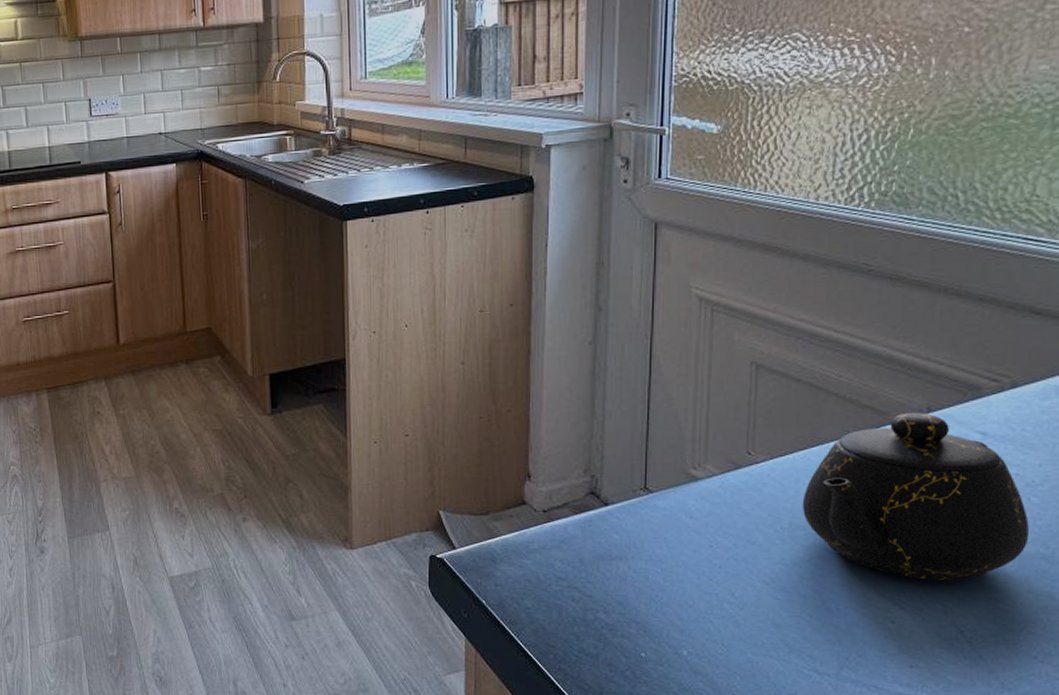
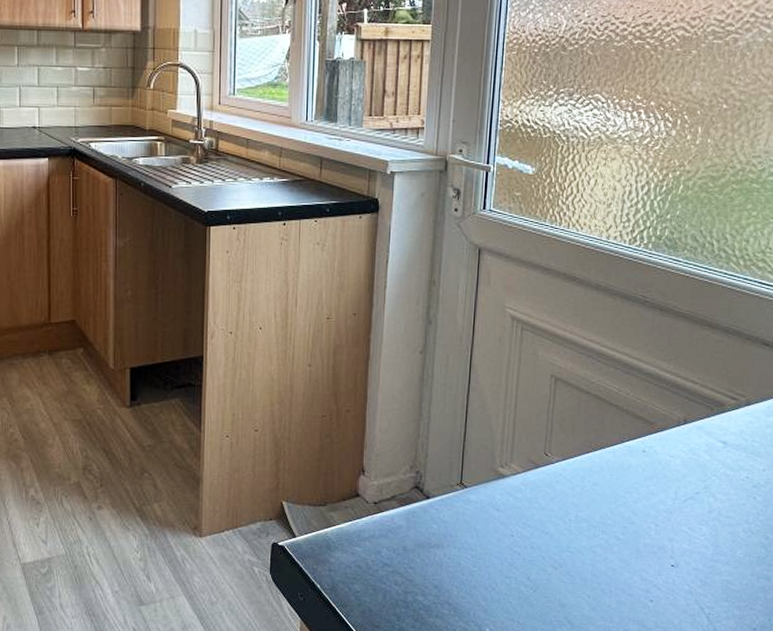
teapot: present [802,412,1030,581] -> none [586,423,755,566]

